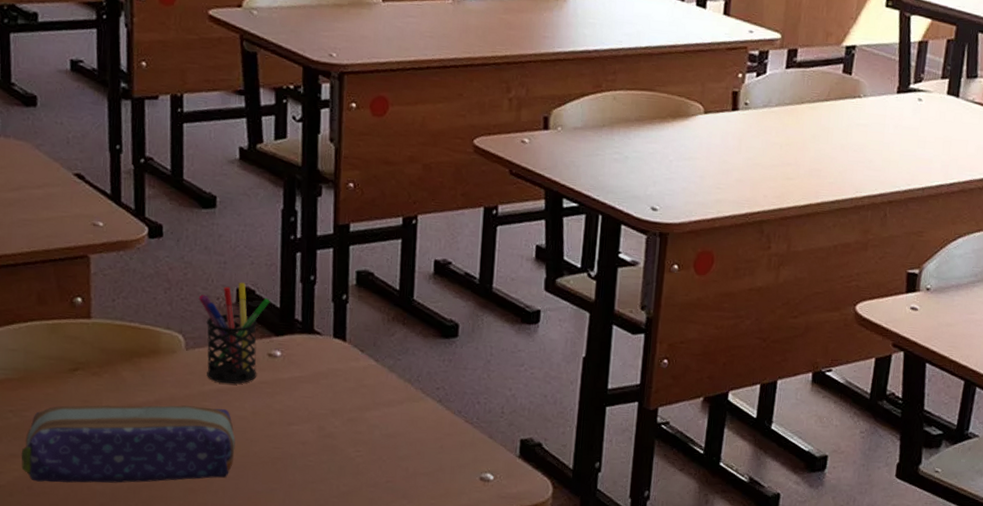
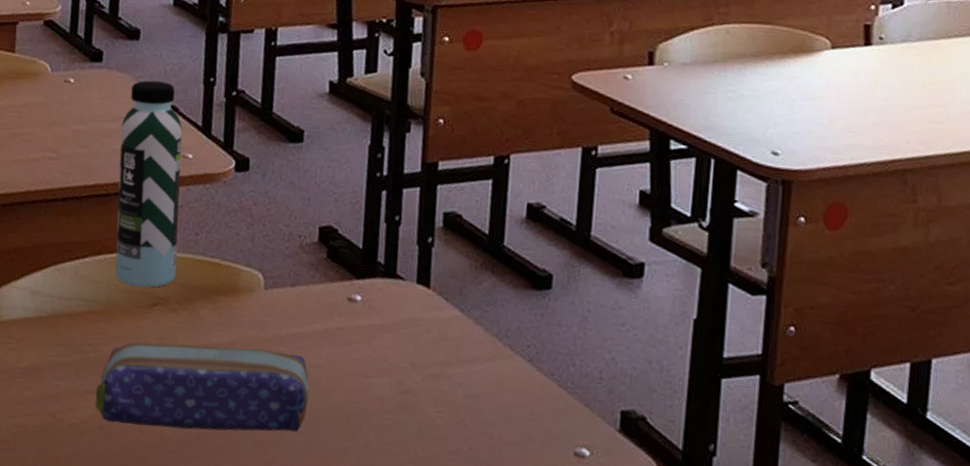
water bottle: none [24,148,95,354] -> present [115,80,183,288]
pen holder: present [199,282,270,384] -> none [281,220,353,329]

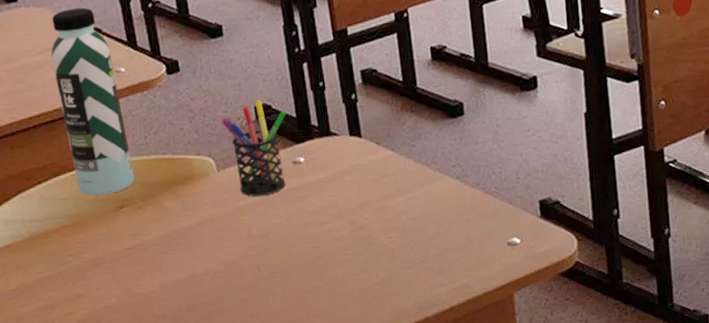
pencil case: present [95,342,310,432] -> none [86,220,278,316]
pen holder: none [281,220,353,329] -> present [221,99,287,197]

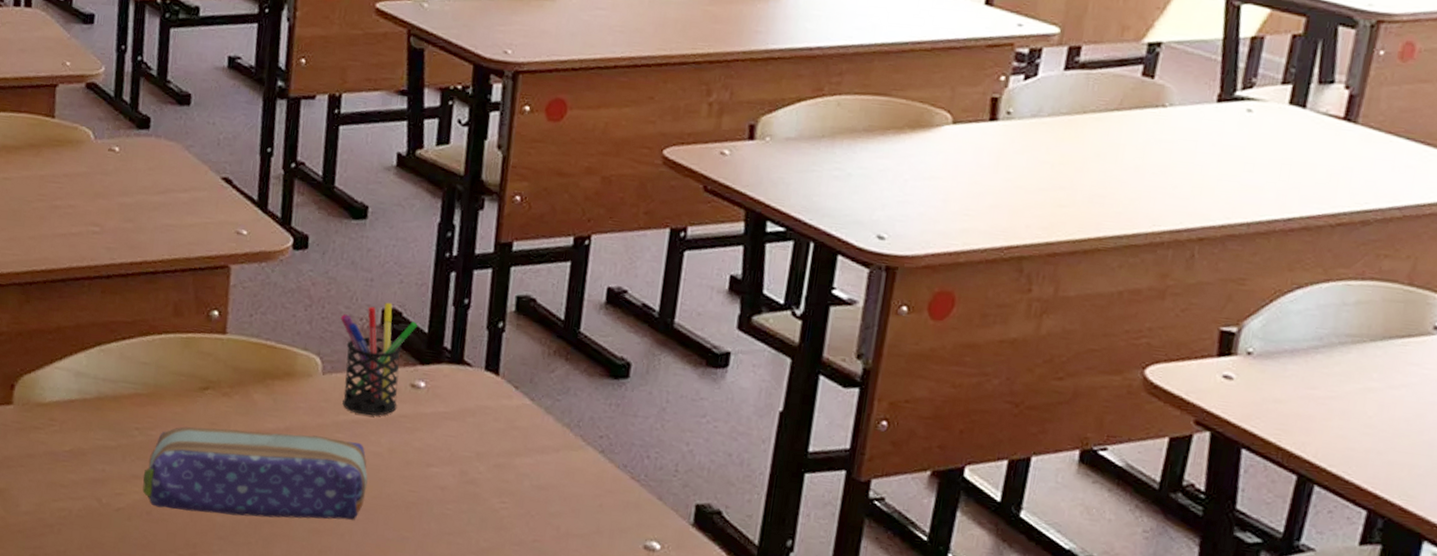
water bottle: present [50,7,135,196] -> none [164,150,237,371]
pencil case: none [86,220,278,316] -> present [142,426,368,521]

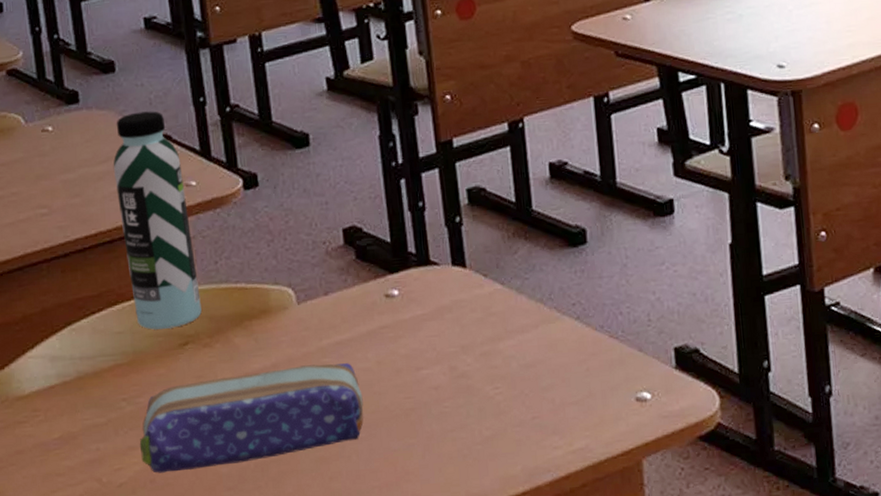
water bottle: none [164,150,237,371] -> present [113,111,202,330]
pen holder: present [341,302,418,416] -> none [304,220,380,335]

